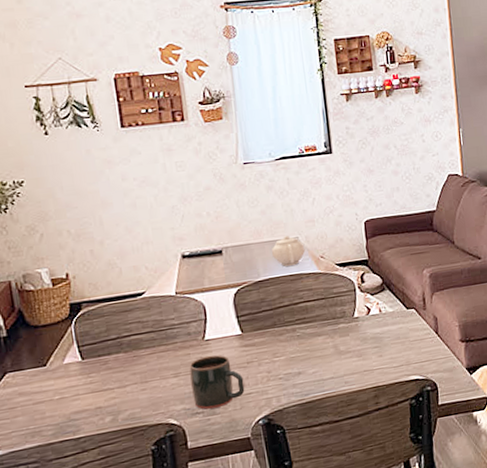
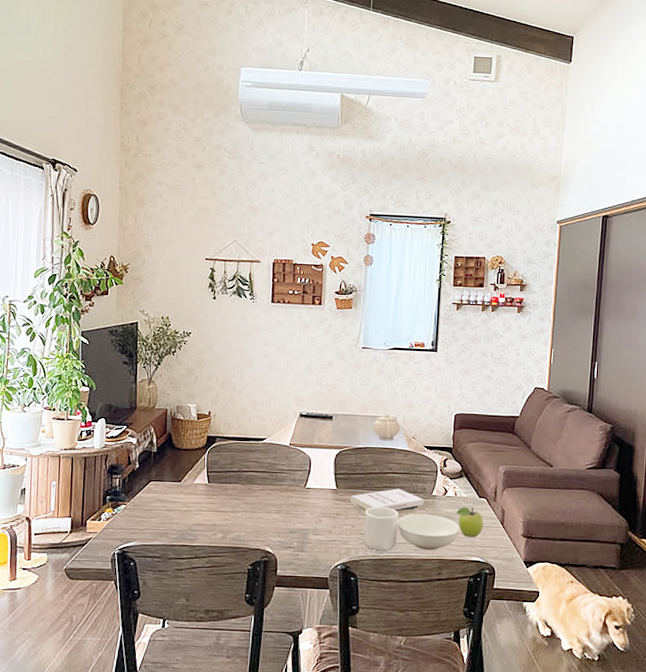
mug: present [189,355,245,410] -> none [288,502,331,546]
books: none [260,317,346,356] -> present [350,488,424,515]
mug: none [279,341,322,394] -> present [364,506,399,550]
bowl: none [319,339,392,381] -> present [397,514,460,551]
fruit: none [384,321,417,356] -> present [456,506,484,538]

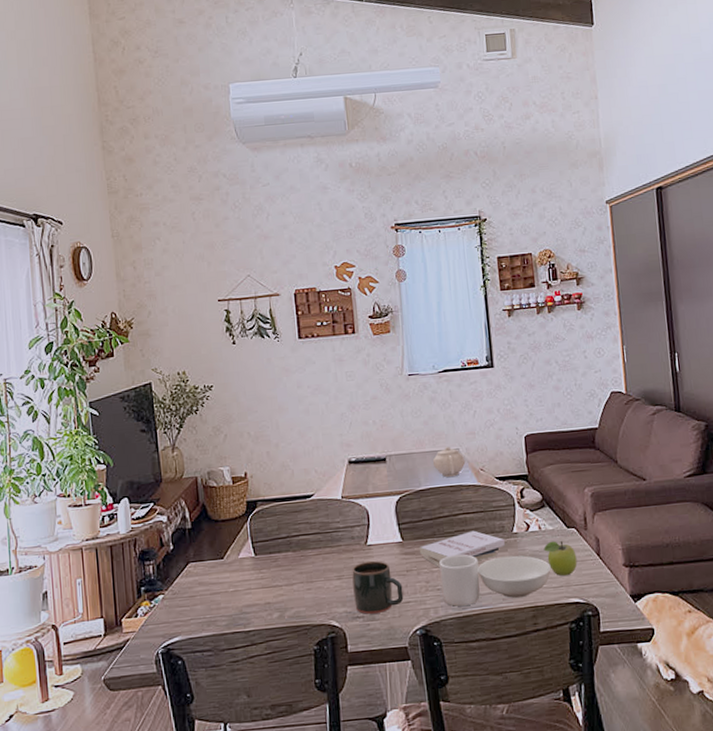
mug: none [288,502,331,546] -> present [352,561,404,614]

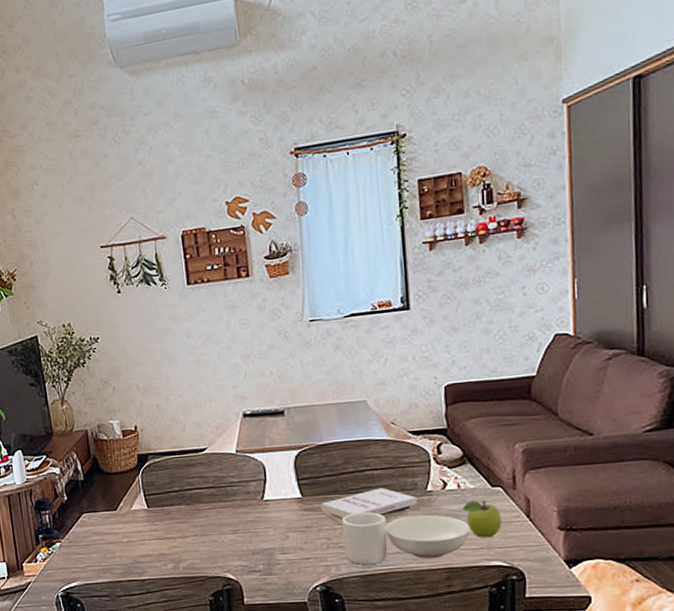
mug: present [352,561,404,614] -> none [247,516,303,569]
teapot: present [433,447,466,477] -> none [337,398,374,431]

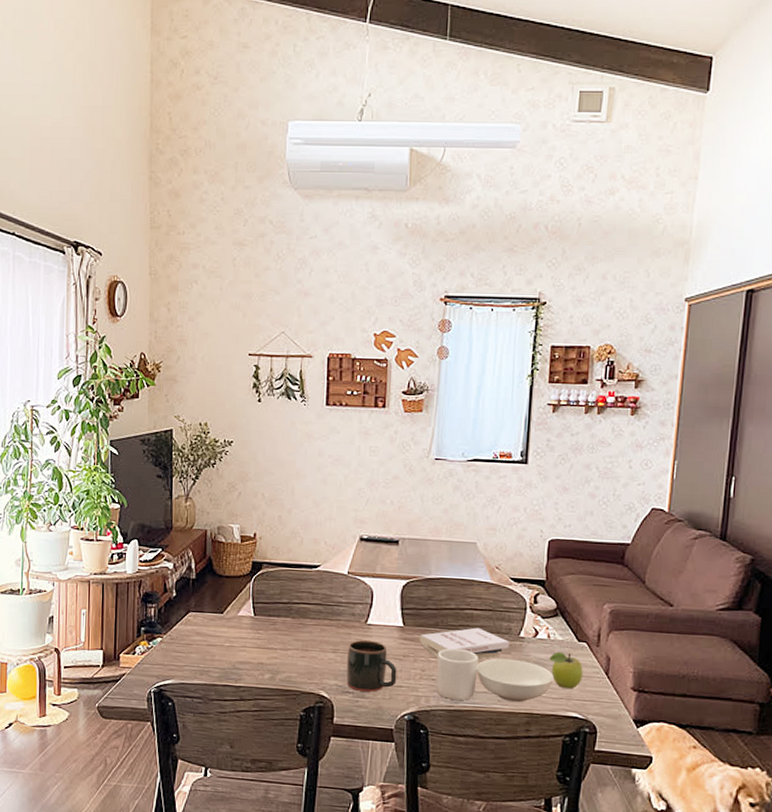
mug: none [247,516,303,569] -> present [346,640,397,692]

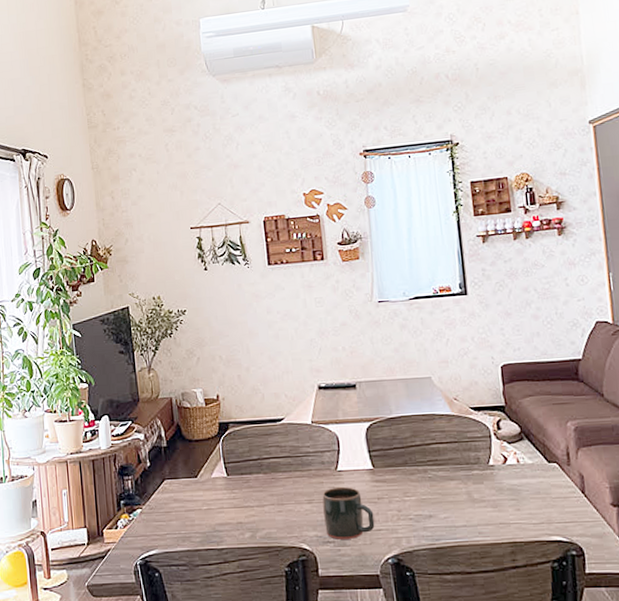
books: present [420,627,509,658] -> none [391,461,480,496]
mug: present [436,648,478,700] -> none [410,484,454,537]
bowl: present [476,658,554,703] -> none [451,488,531,533]
fruit: present [549,651,583,689] -> none [522,475,560,513]

